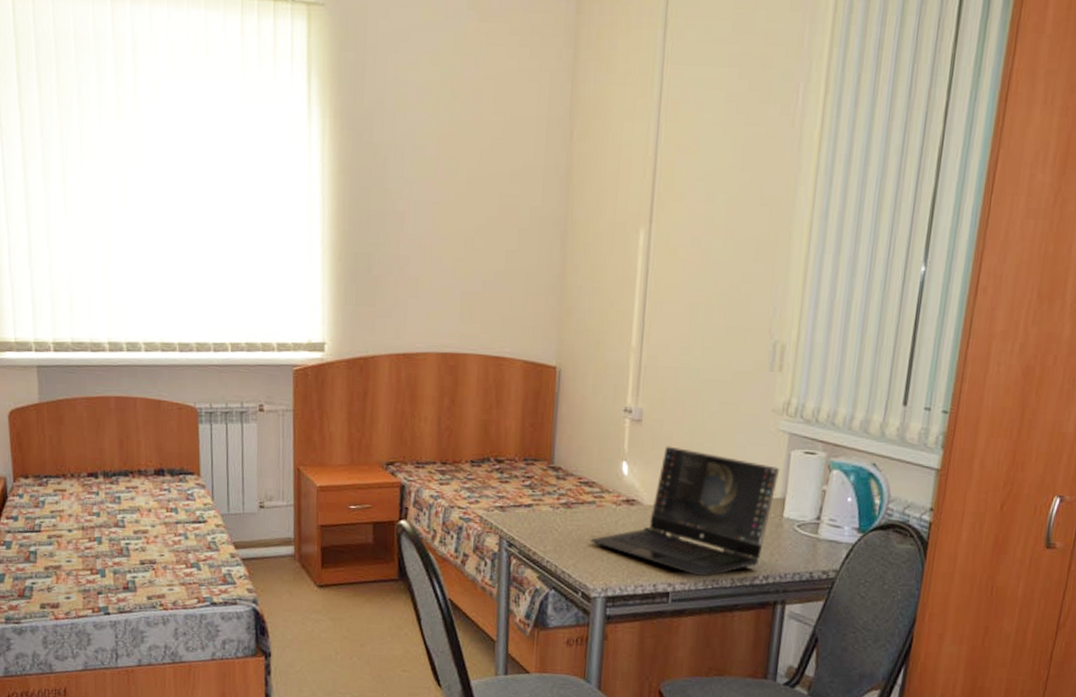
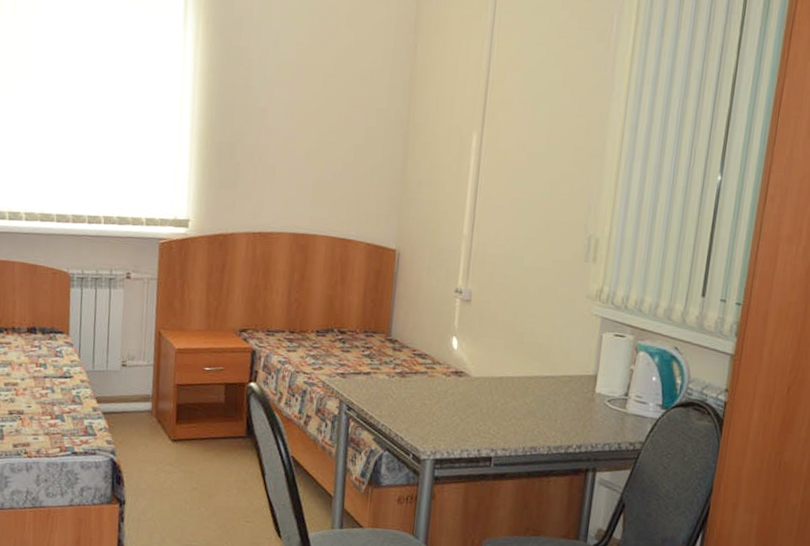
laptop: present [591,446,780,577] -> none [422,324,593,445]

